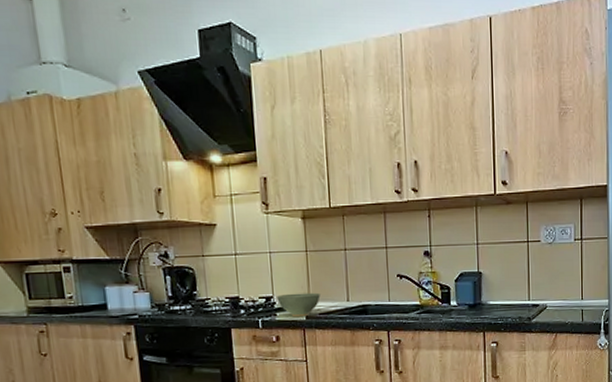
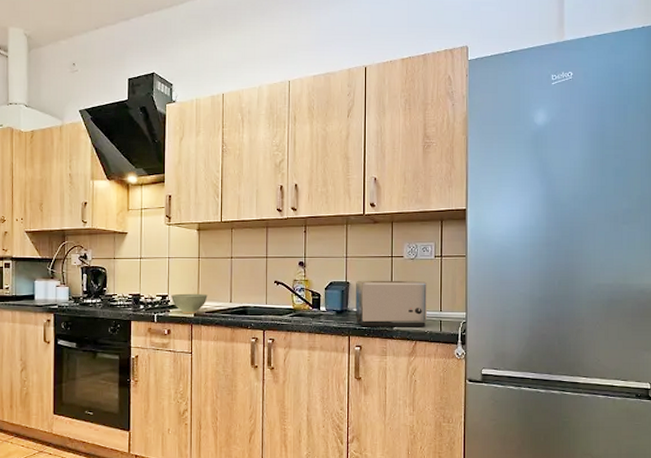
toaster: none [489,267,568,321] -> present [356,280,428,327]

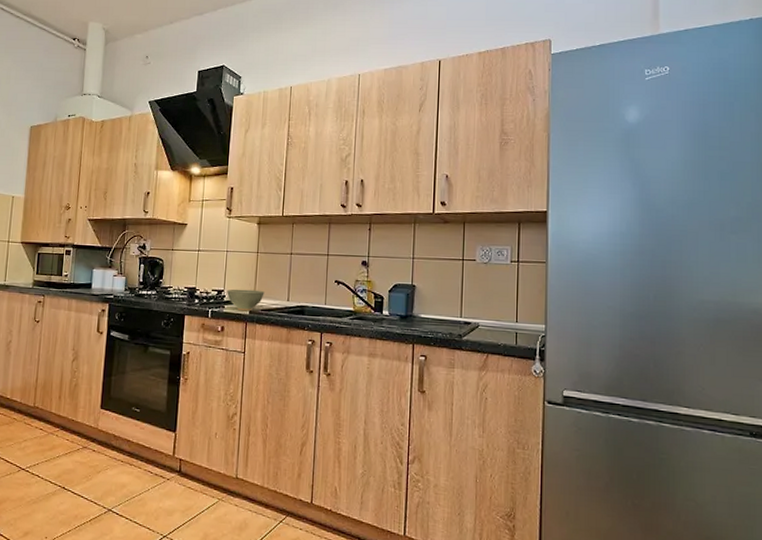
toaster: present [356,280,428,327] -> none [421,283,503,339]

